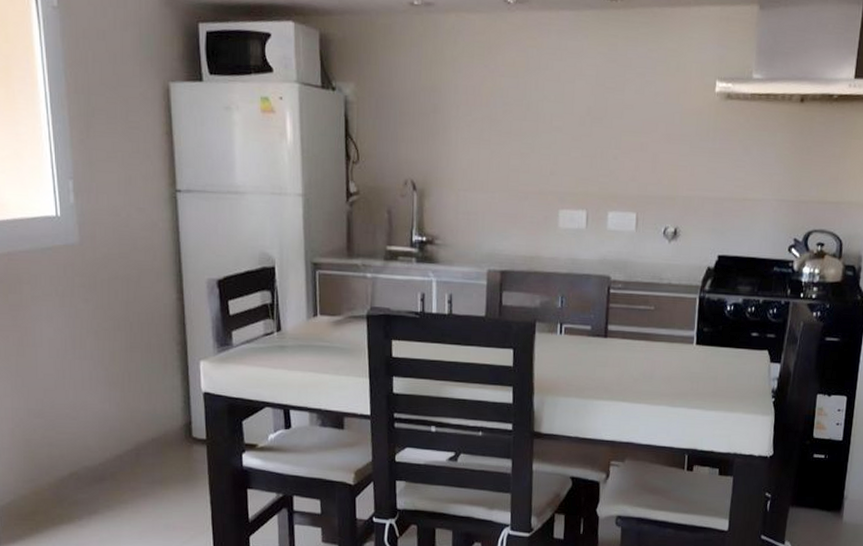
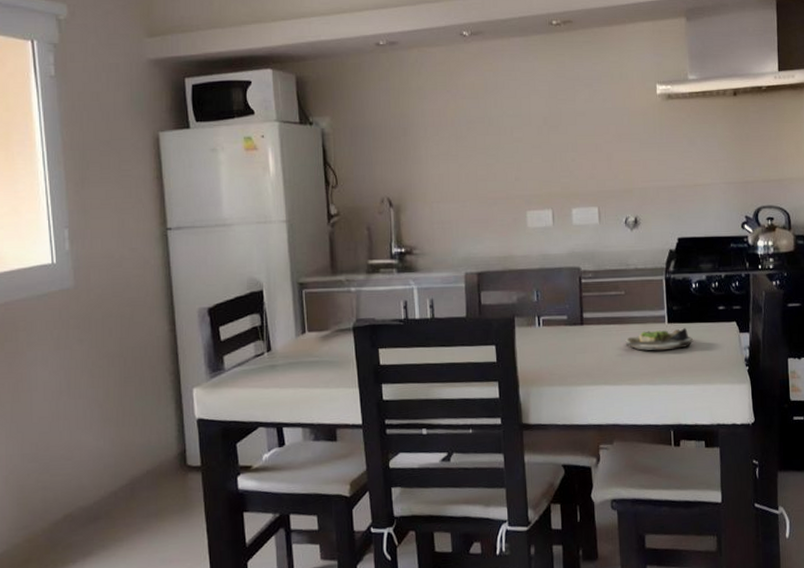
salad plate: none [649,350,721,373] -> present [625,328,694,351]

